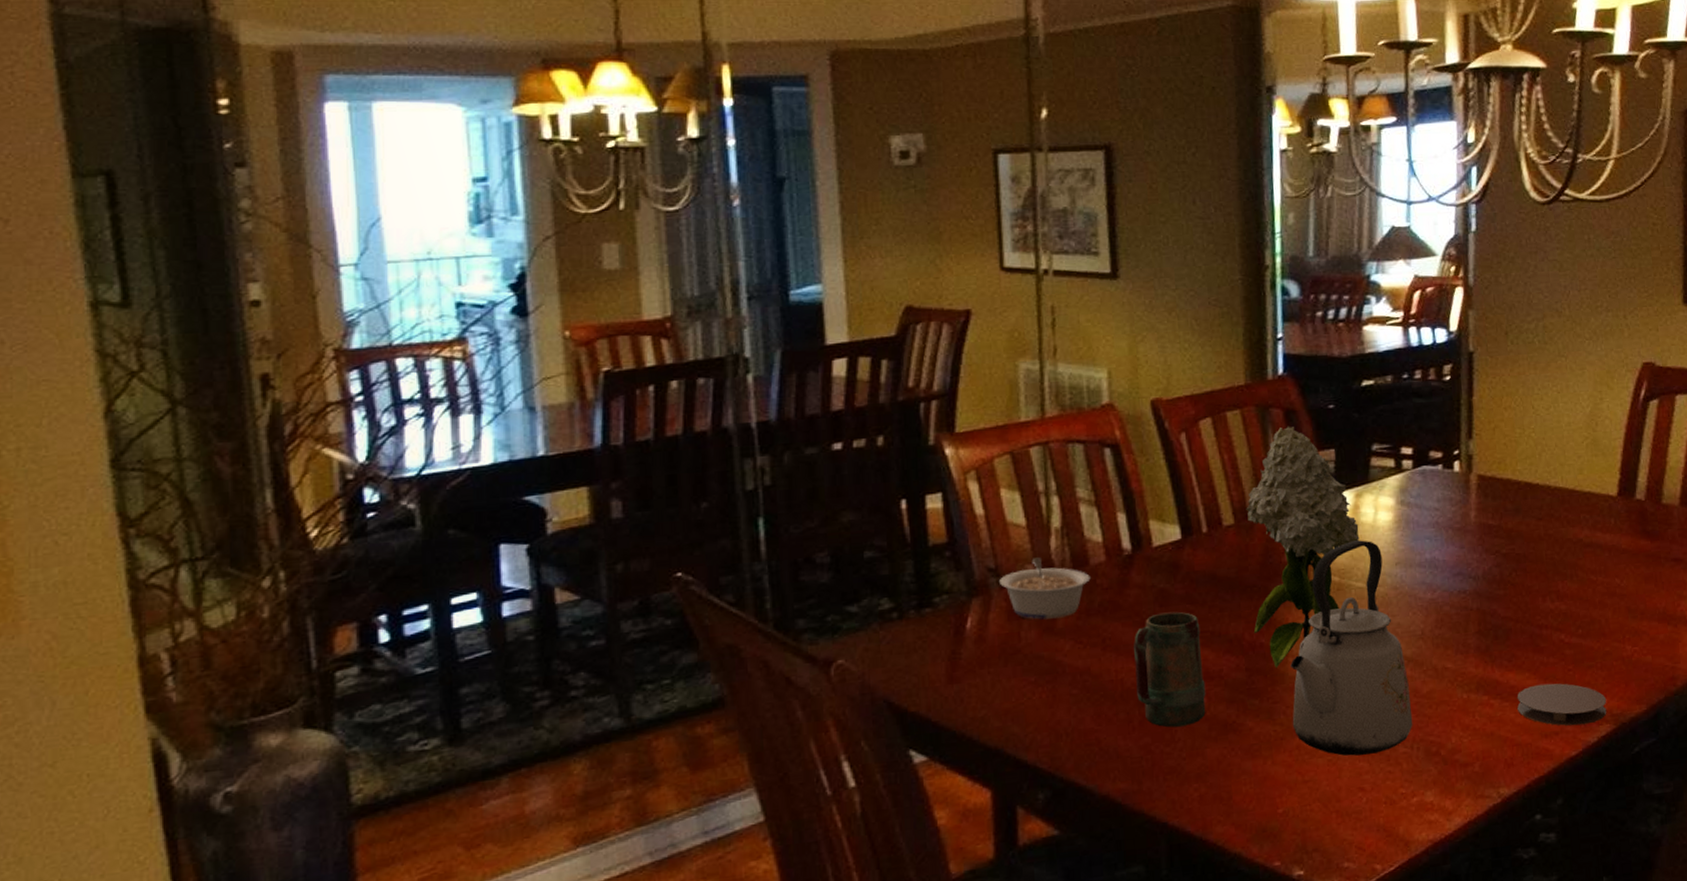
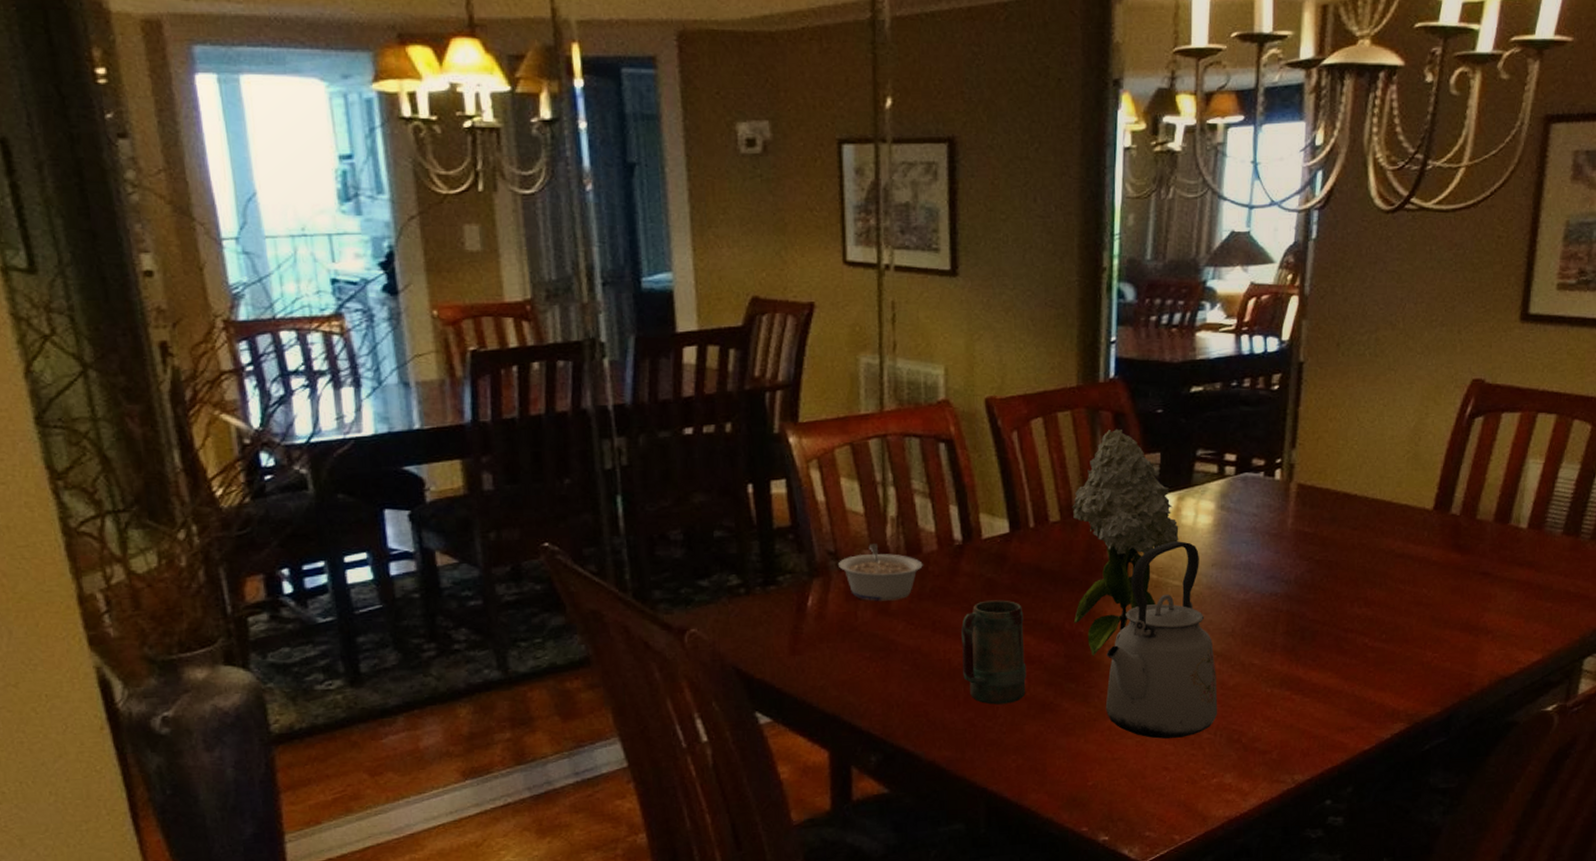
coaster: present [1516,683,1607,726] -> none [1317,683,1403,723]

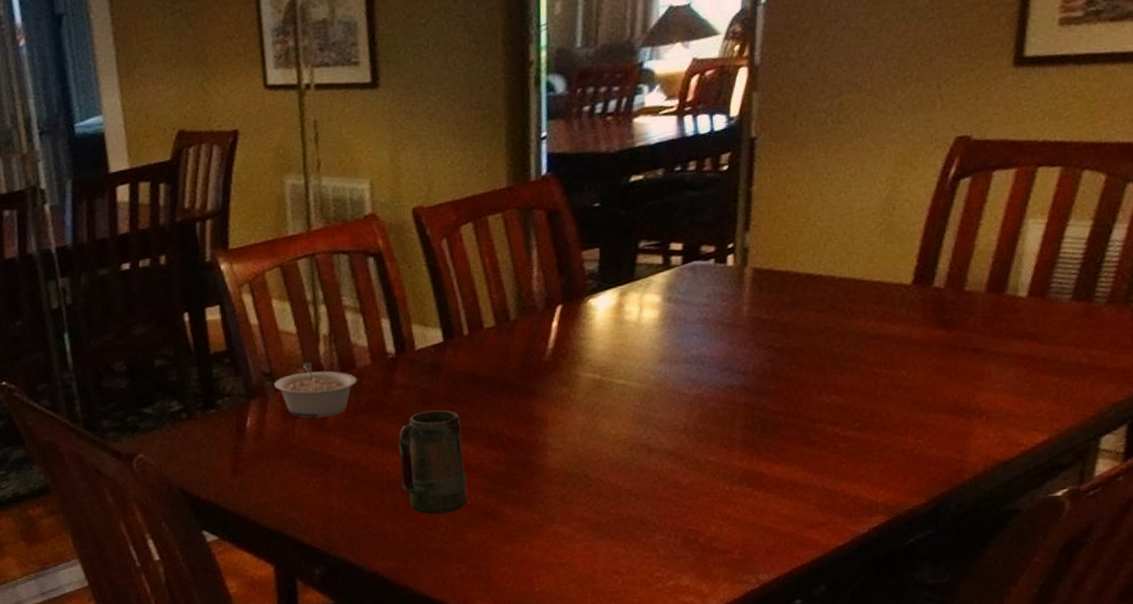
flower: present [1072,428,1179,656] -> none [507,227,623,462]
kettle: present [1105,540,1218,739] -> none [549,337,672,542]

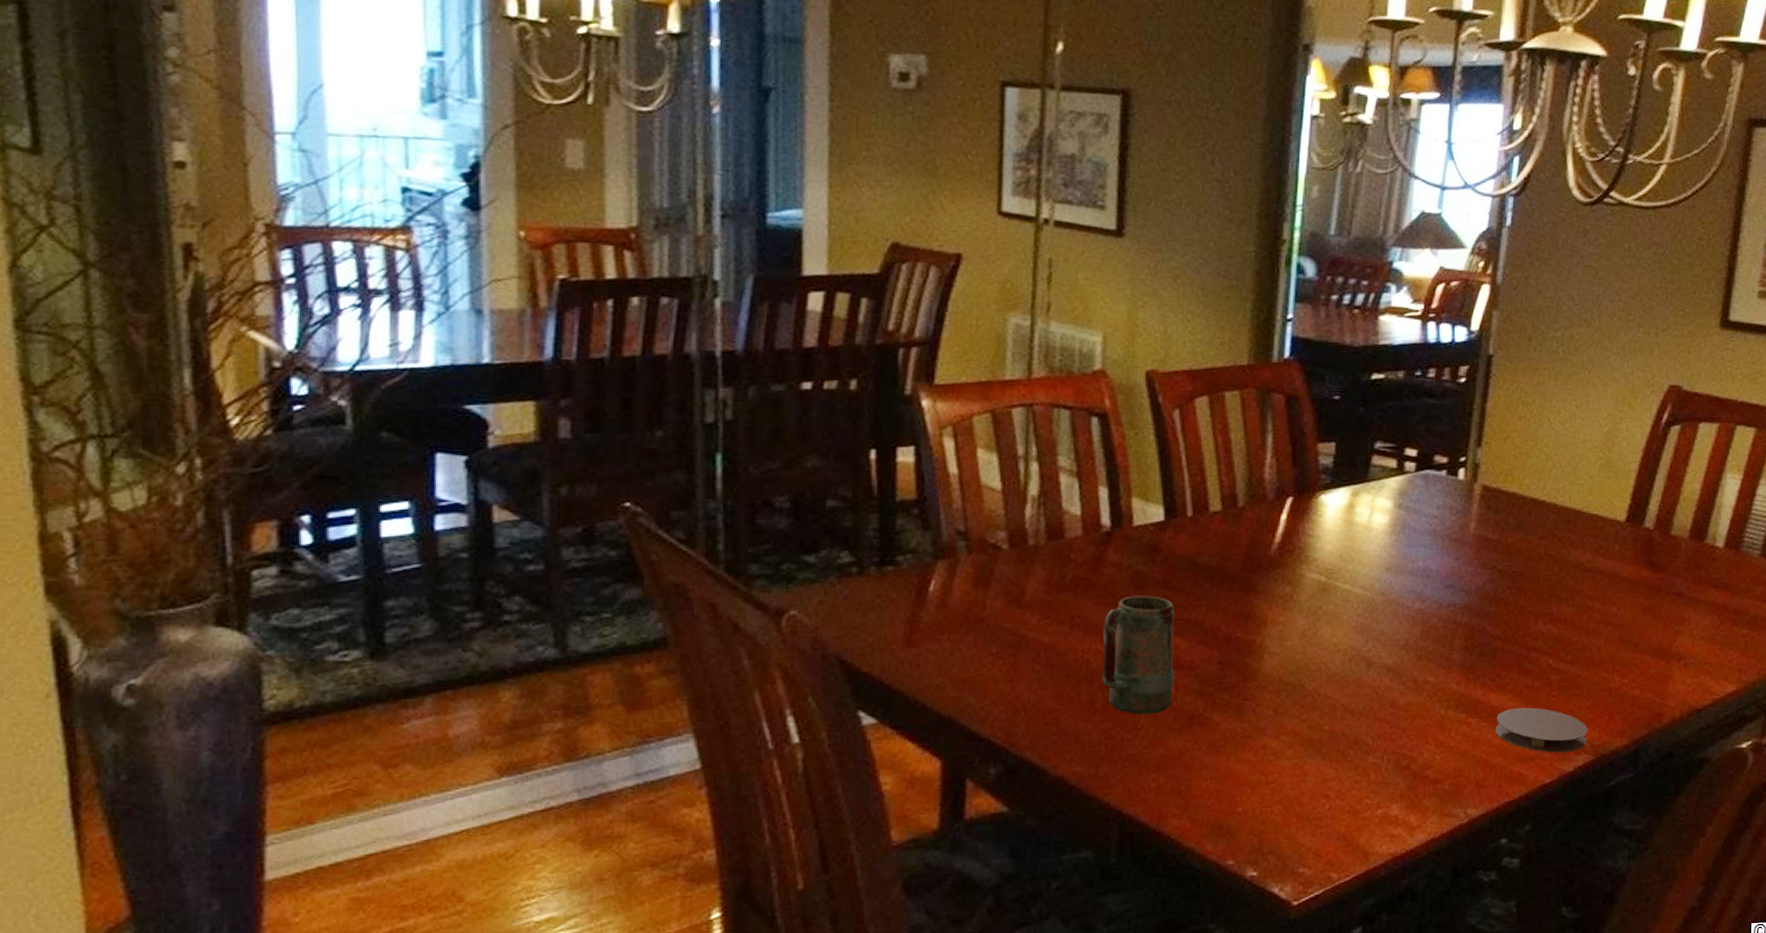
legume: present [273,362,357,419] -> none [967,525,1065,590]
coaster: none [782,475,882,518] -> present [1495,707,1589,753]

